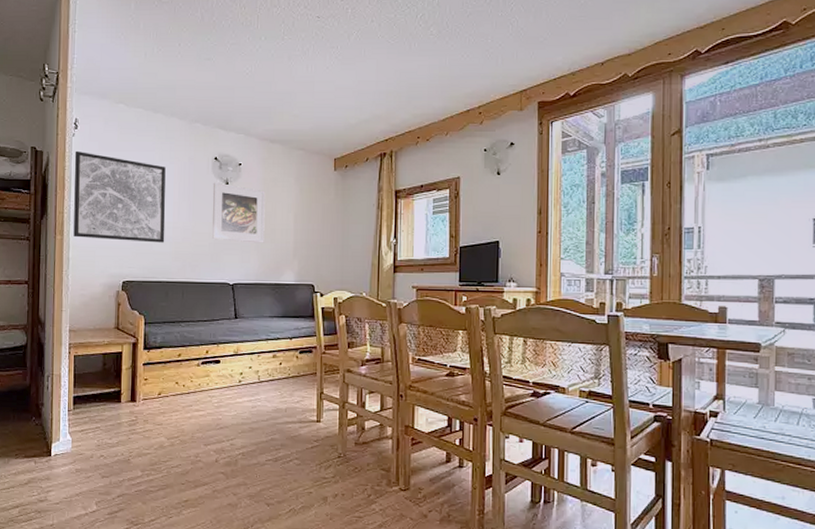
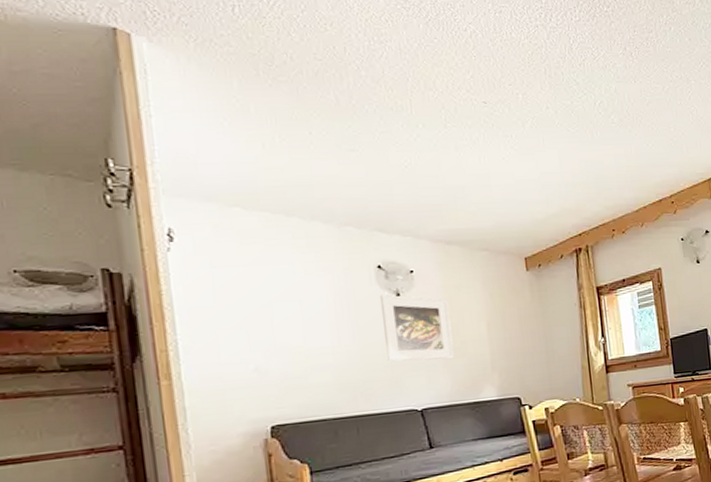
wall art: present [73,150,166,243] -> none [173,269,324,381]

